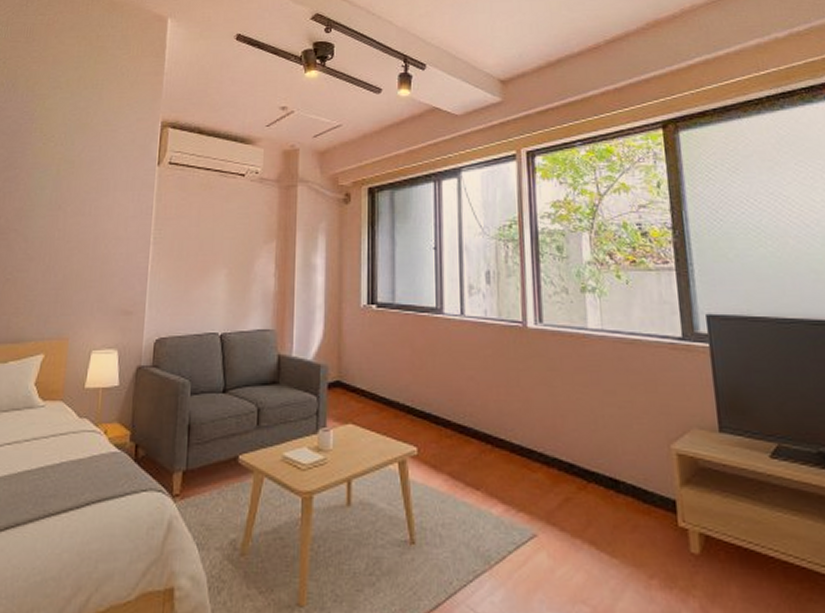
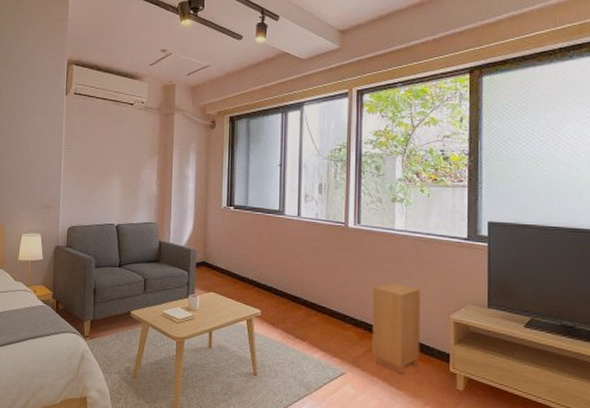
speaker: none [566,402,637,533] -> present [371,283,421,374]

